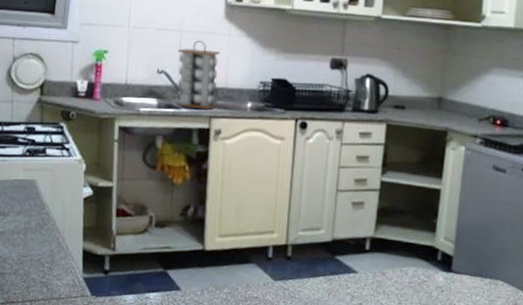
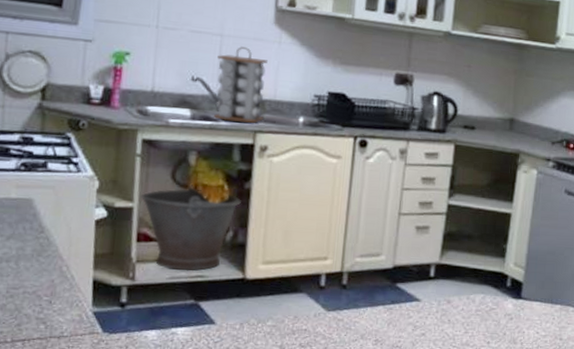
bucket: none [118,164,200,243] -> present [140,182,241,272]

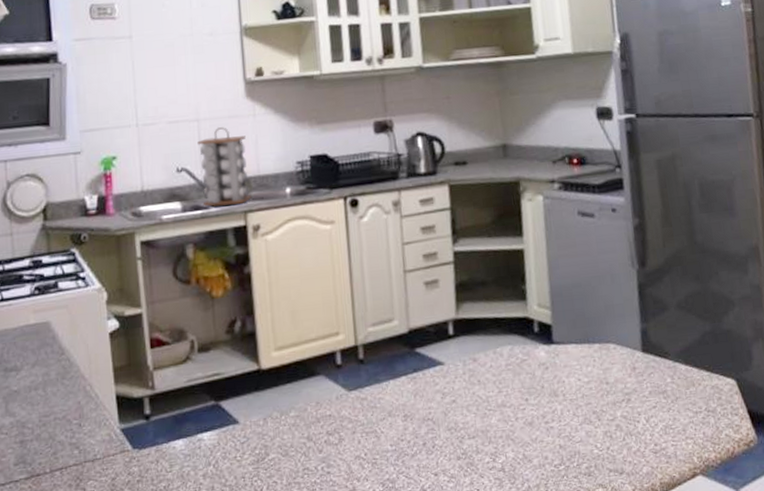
bucket: present [140,182,241,272] -> none [147,277,244,372]

